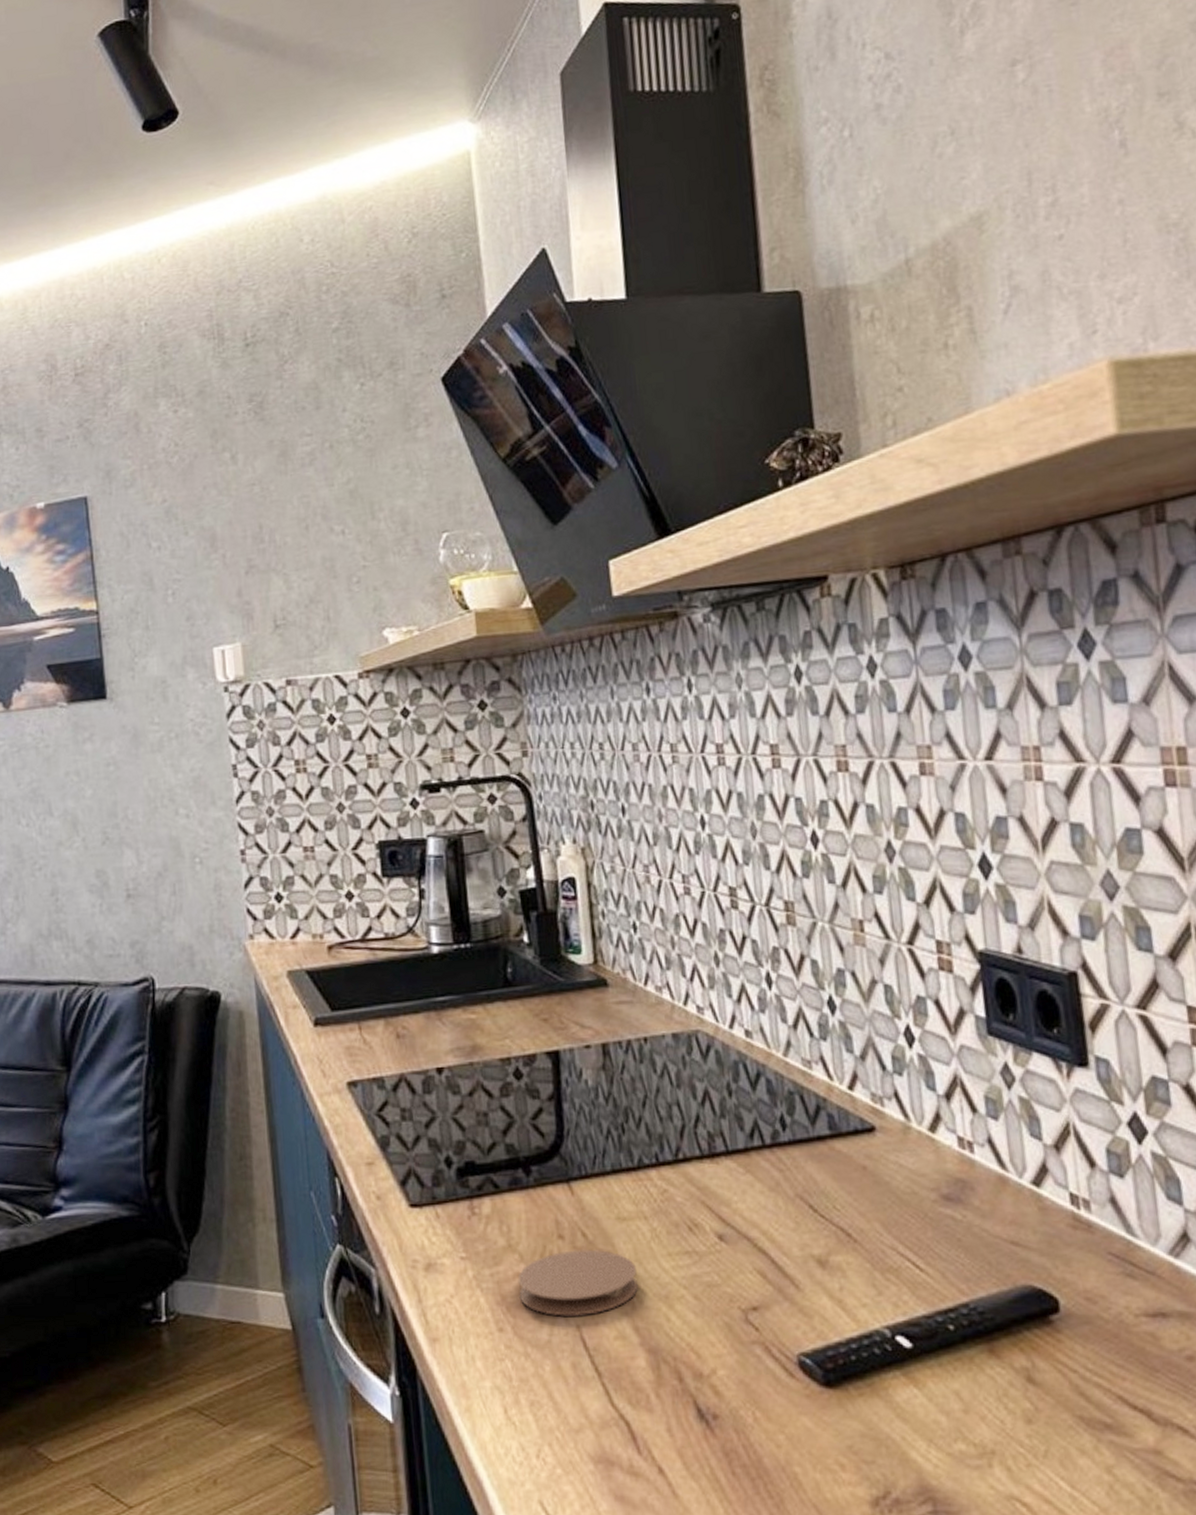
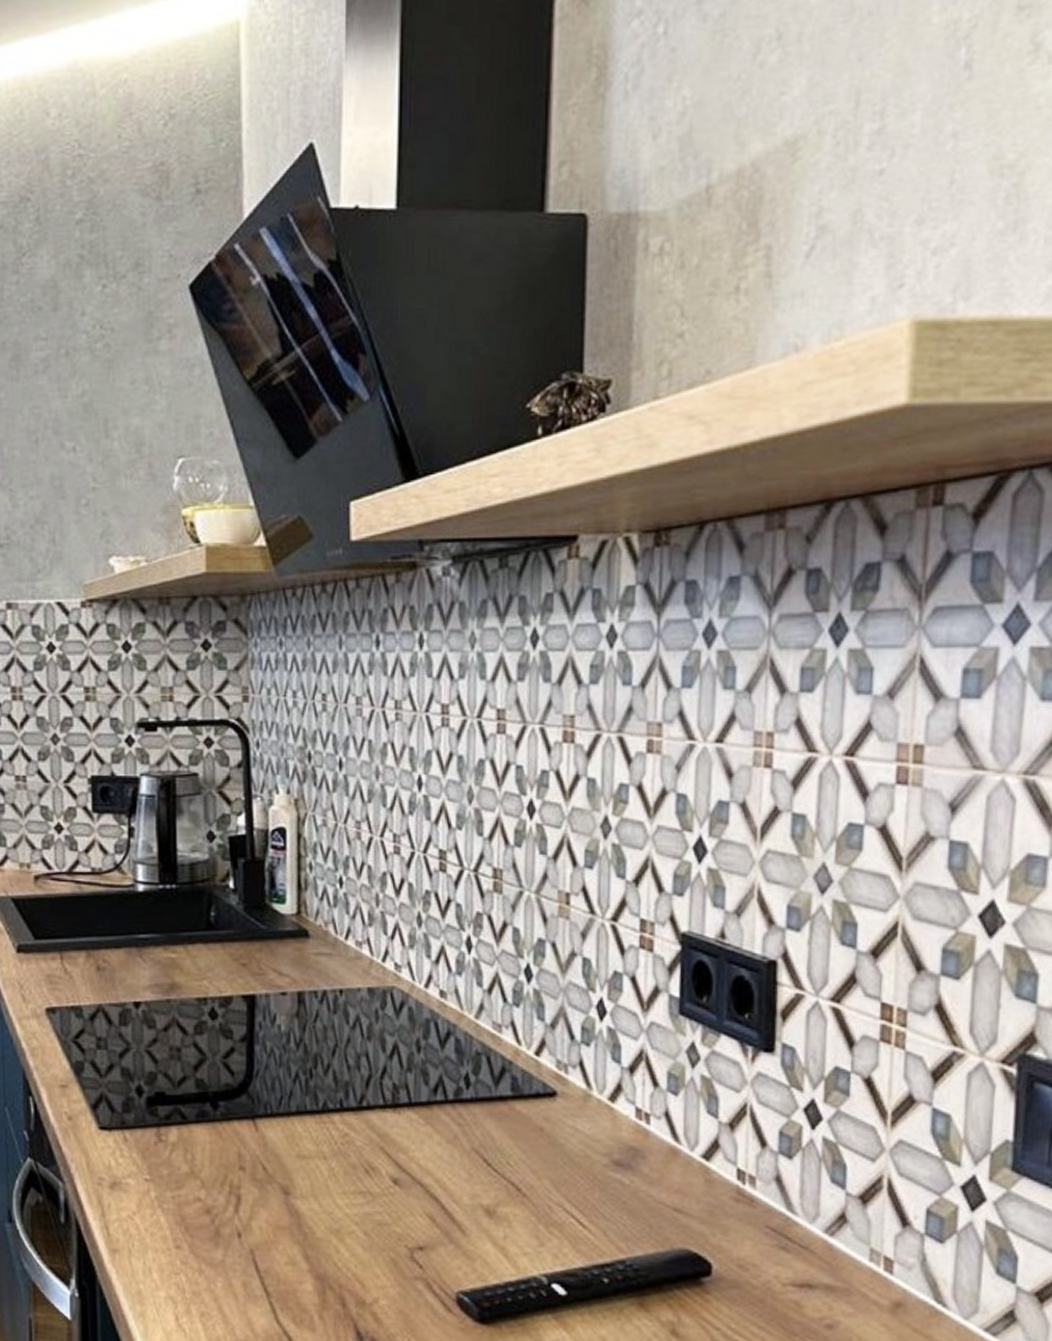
coaster: present [518,1249,638,1316] -> none [198,1181,311,1241]

